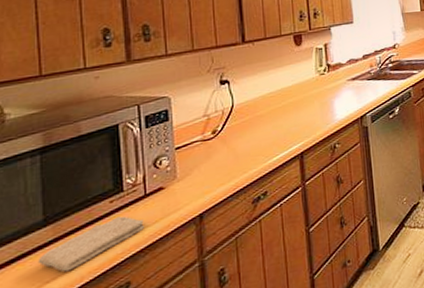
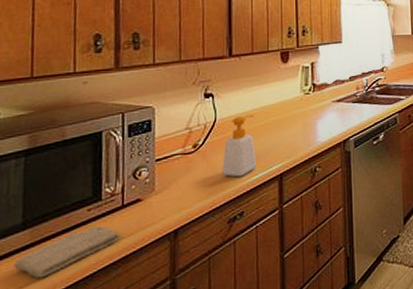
soap bottle: none [243,97,277,159] -> present [222,114,257,177]

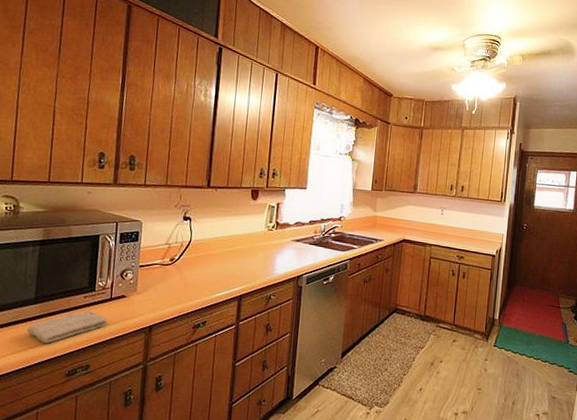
soap bottle: present [222,114,257,177] -> none [192,240,224,292]

